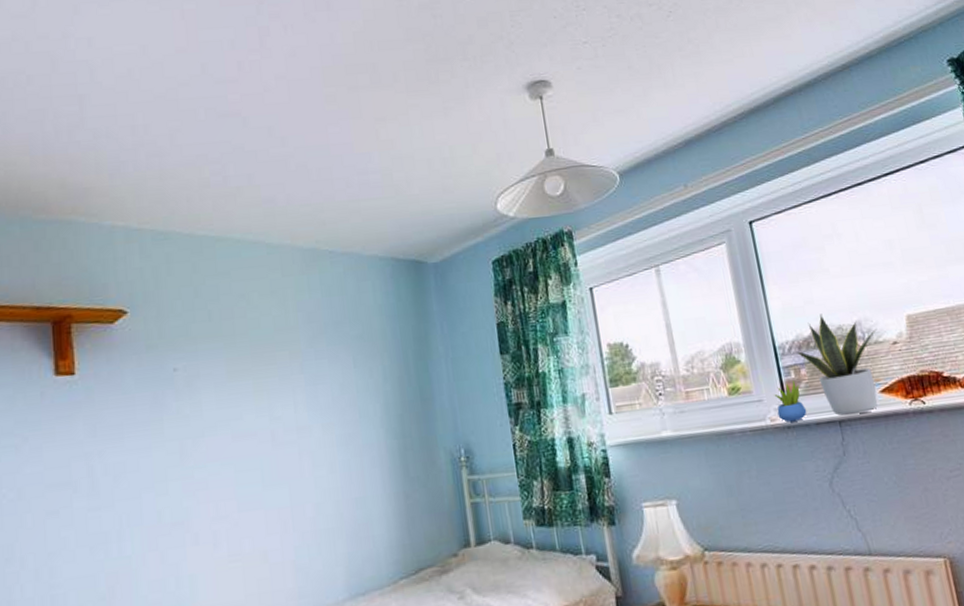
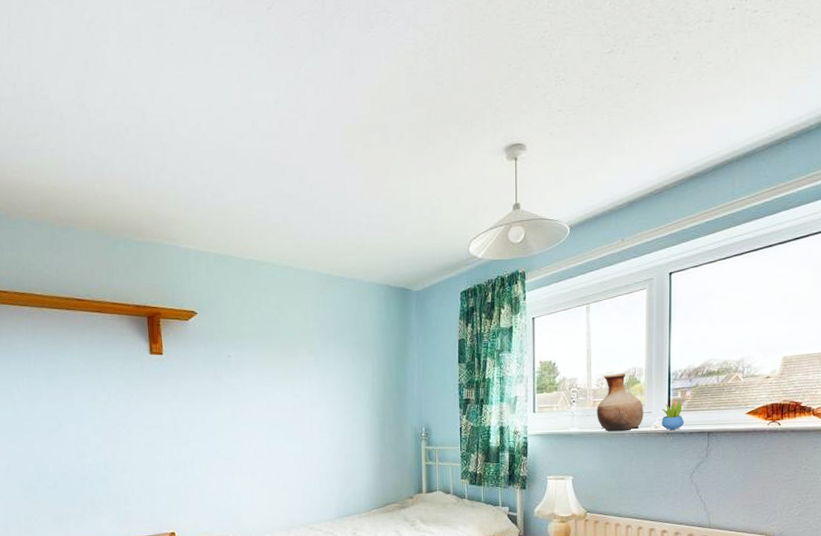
vase: none [691,350,754,432] -> present [597,373,643,432]
potted plant: present [795,313,878,417] -> none [685,350,756,429]

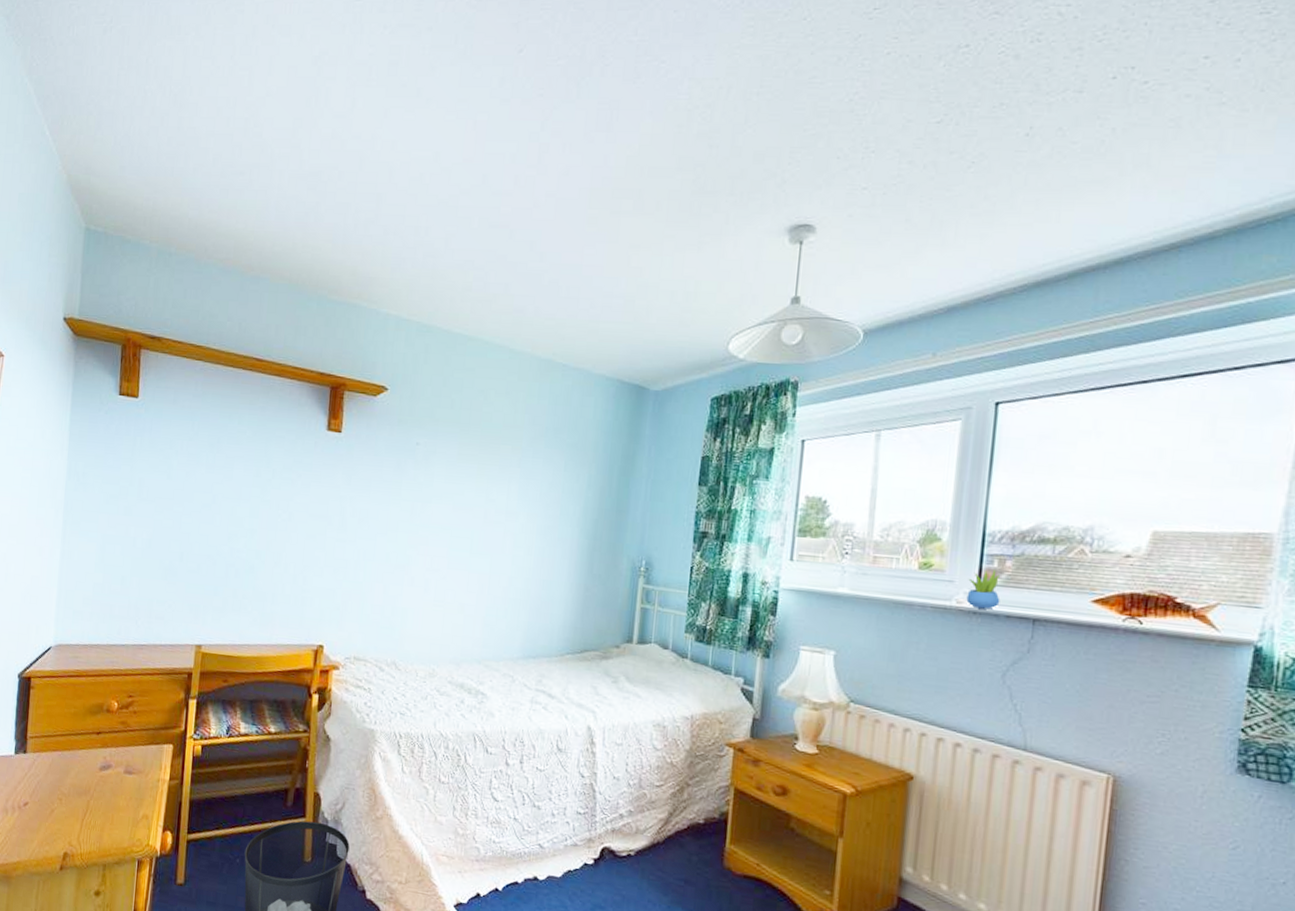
vase: present [597,373,643,432] -> none [876,524,943,602]

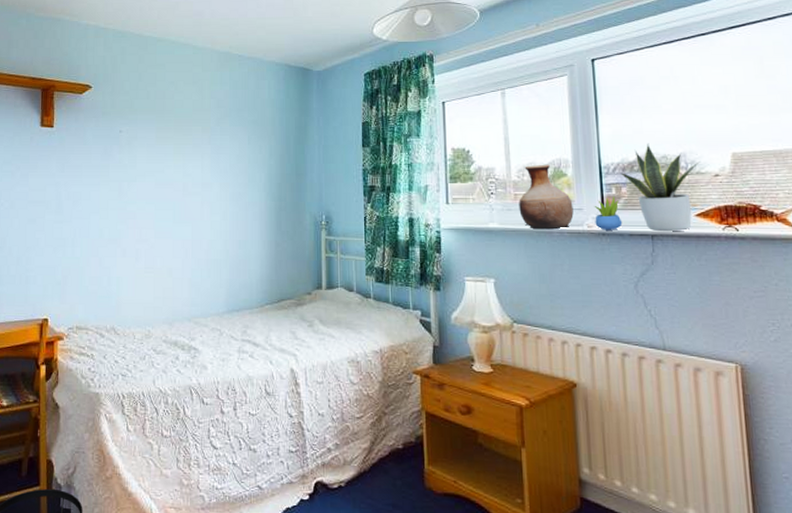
vase: none [876,524,943,602] -> present [519,164,574,230]
potted plant: none [1006,510,1112,619] -> present [619,143,701,232]

